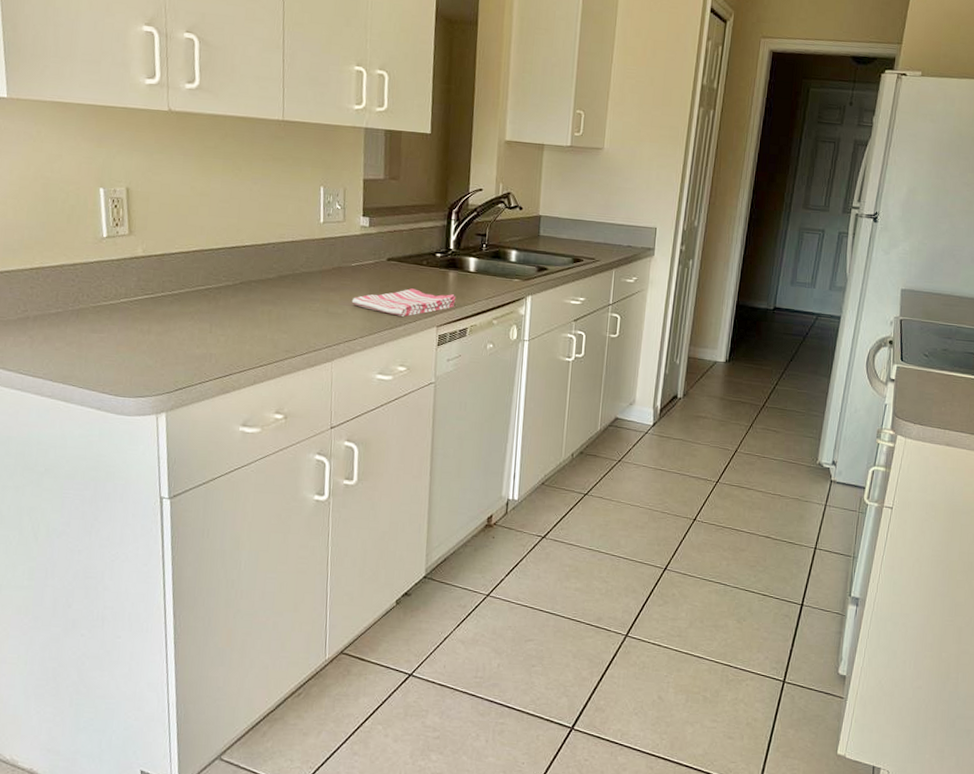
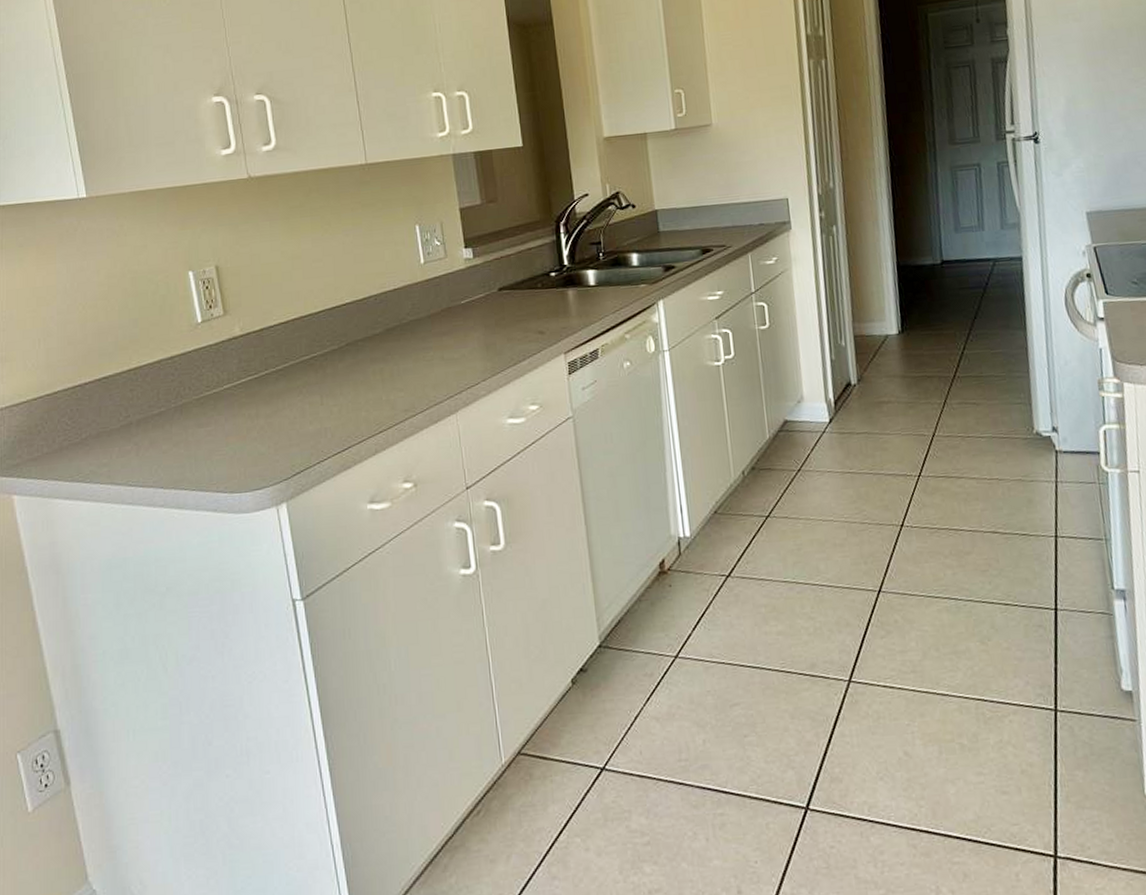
dish towel: present [351,288,456,317] -> none [467,314,581,350]

